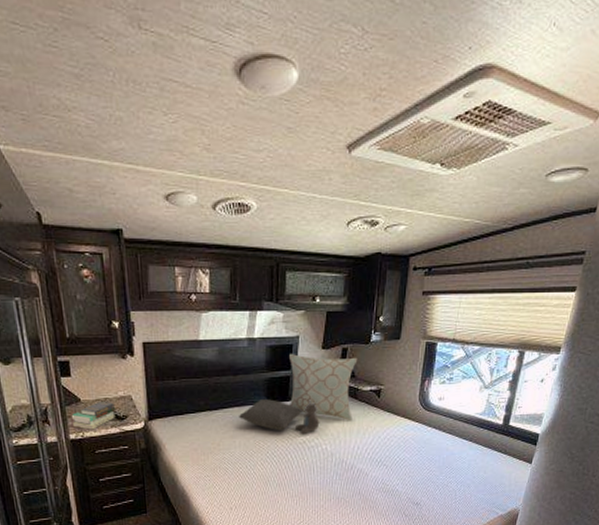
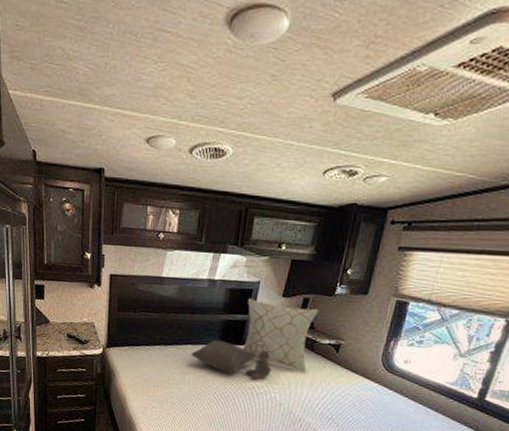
books: present [71,402,116,430] -> none [40,325,79,350]

